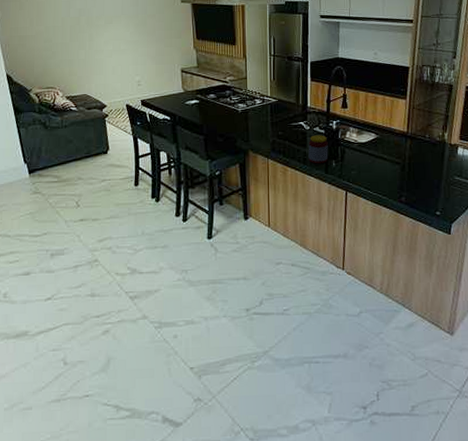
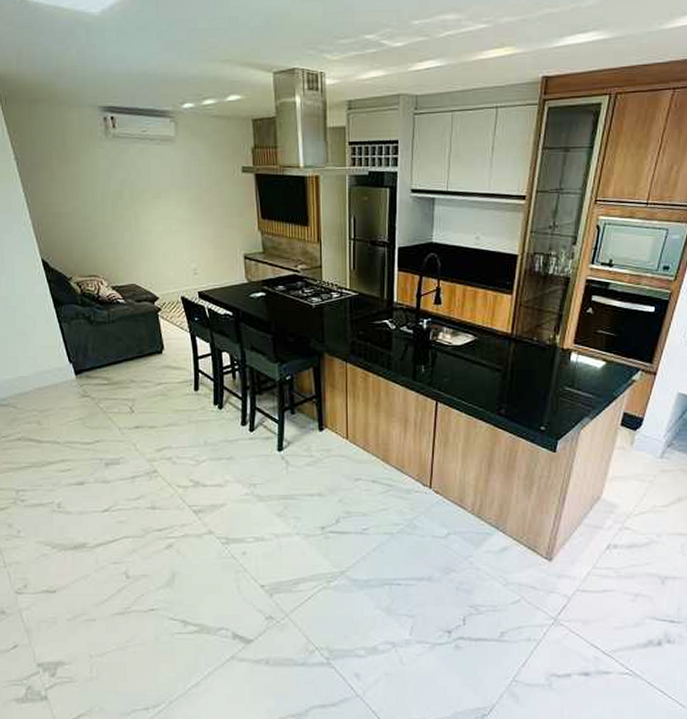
jar: present [308,135,328,164] -> none [393,336,417,370]

